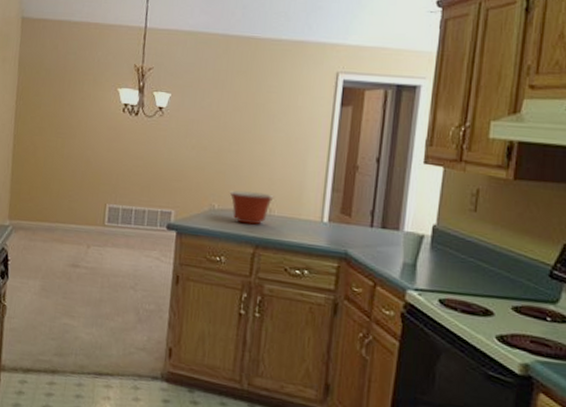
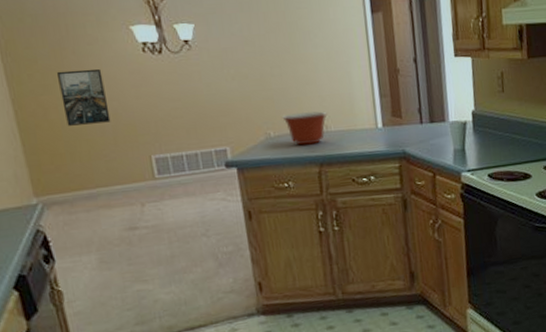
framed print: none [48,118,86,168] -> present [57,68,111,126]

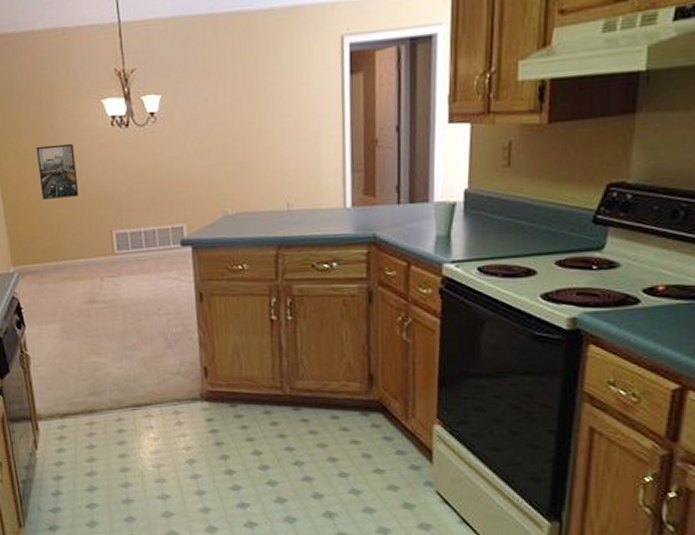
mixing bowl: present [282,111,328,146] -> none [241,187,290,225]

